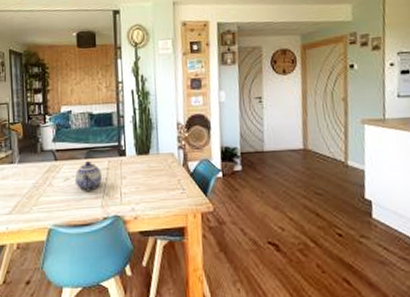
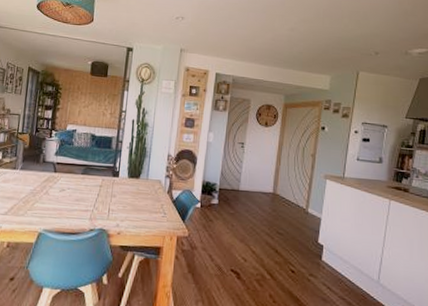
teapot: present [74,160,102,192] -> none [69,176,95,204]

